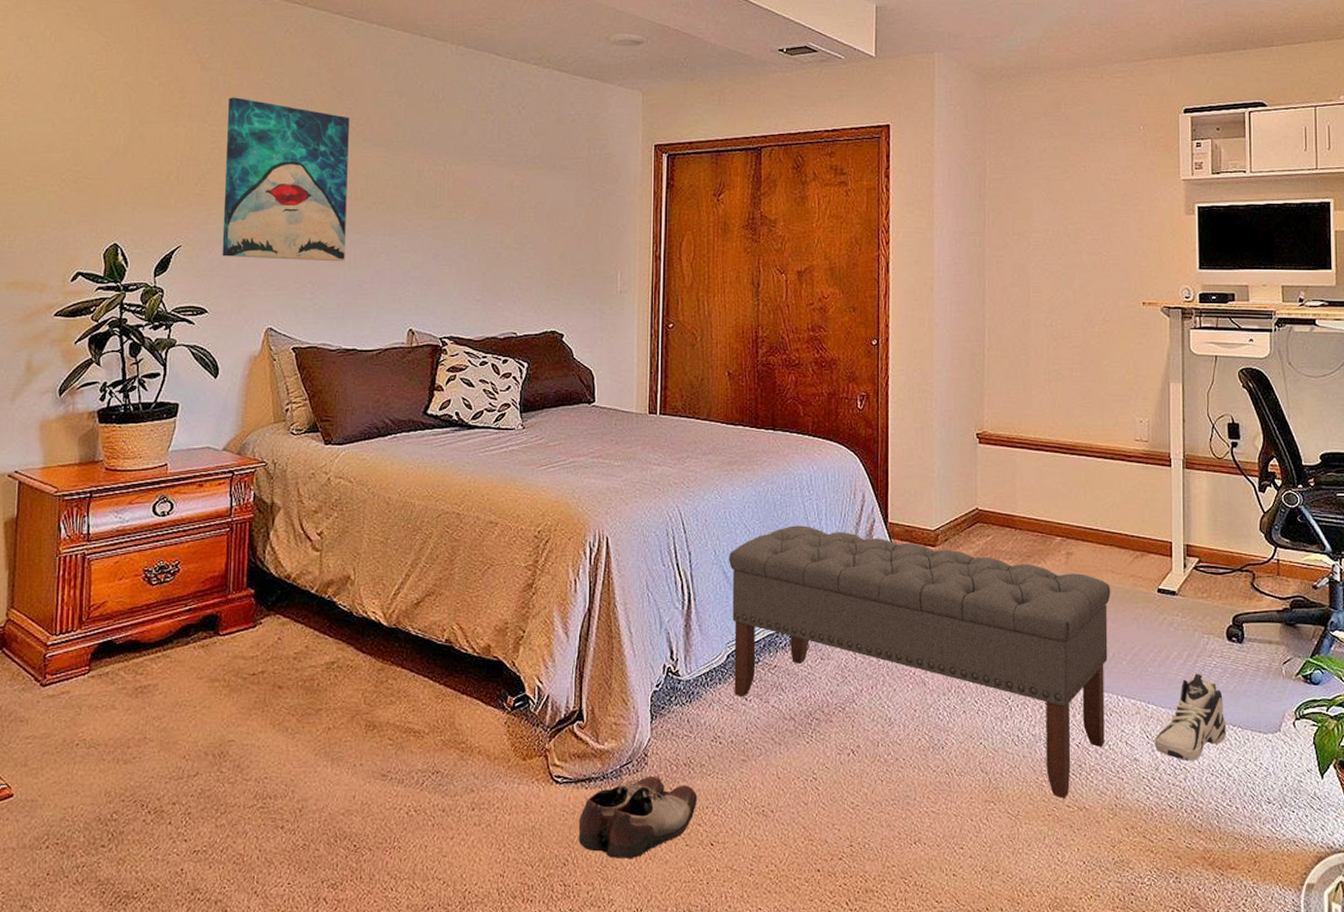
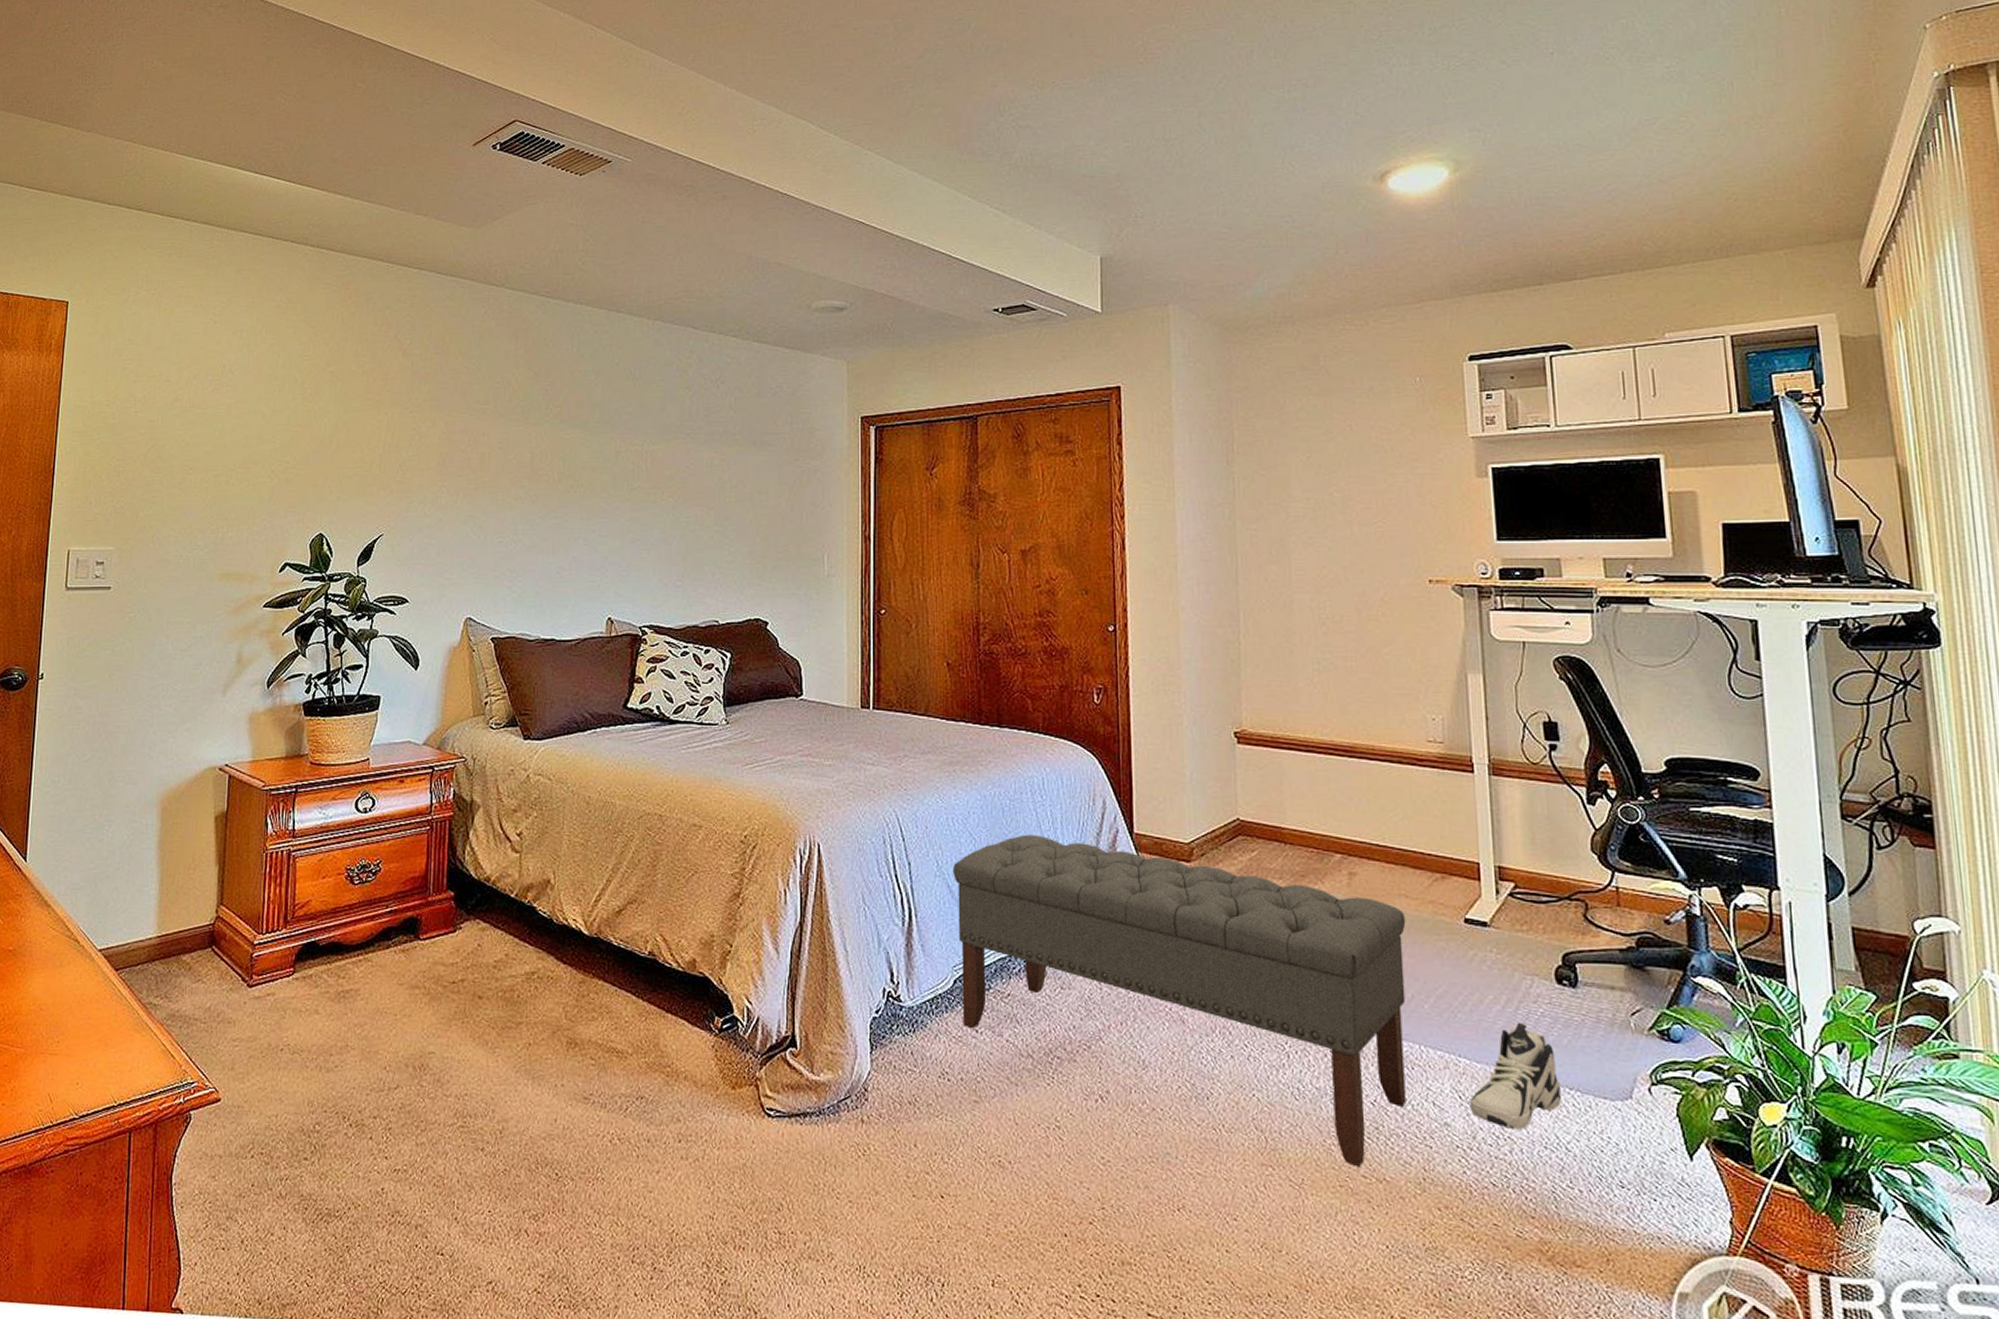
wall art: present [222,97,349,262] -> none [422,382,546,548]
shoe: present [578,776,698,860] -> none [793,1113,925,1208]

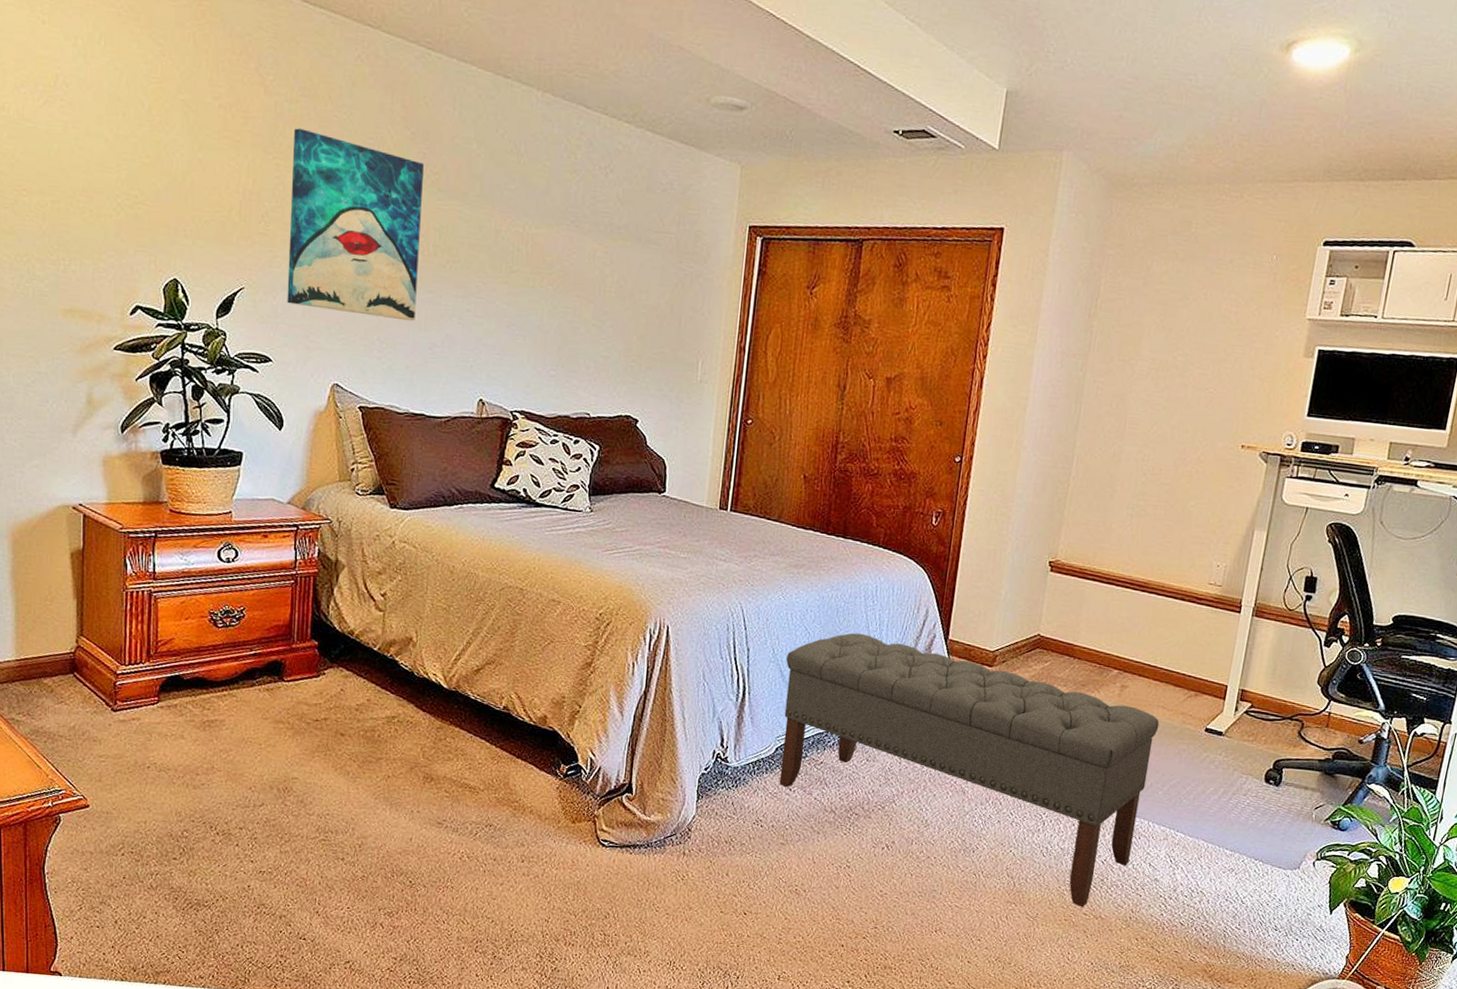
wall art: none [422,382,546,548] -> present [287,128,424,322]
sneaker: present [1469,1022,1561,1129] -> none [1176,809,1251,886]

